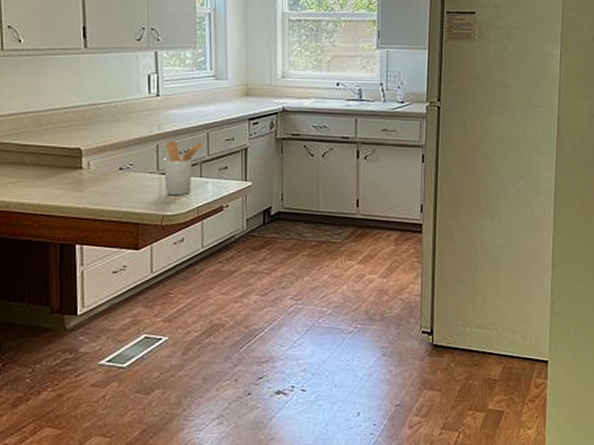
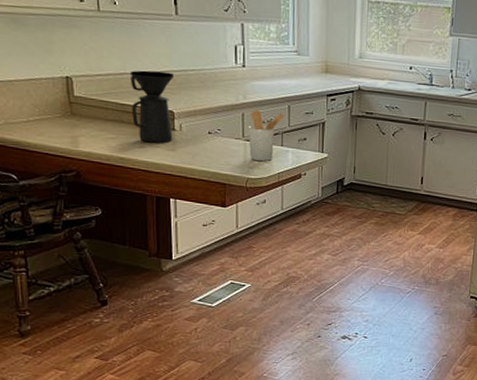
coffee maker: none [34,107,83,184] -> present [131,70,175,143]

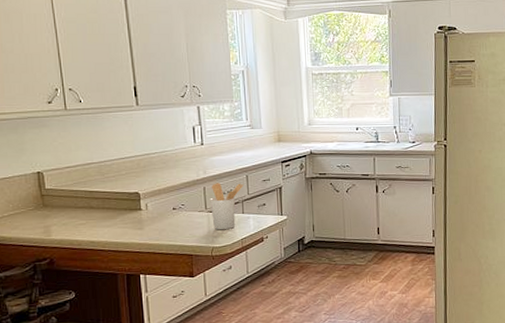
coffee maker: present [131,70,175,143] -> none [97,157,140,224]

